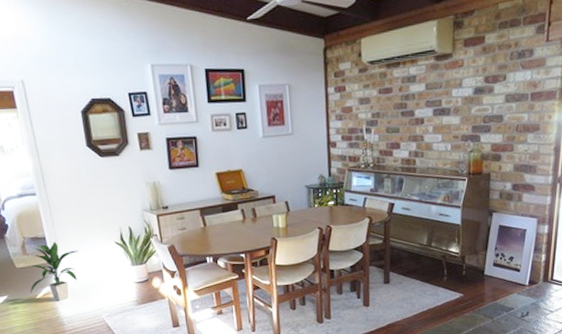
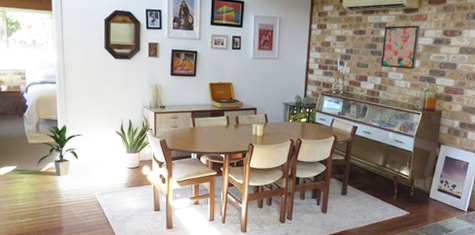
wall art: none [414,73,457,130] -> present [380,25,421,70]

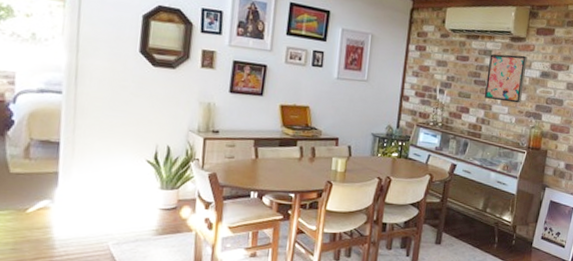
indoor plant: present [37,124,84,176] -> none [20,148,98,219]

